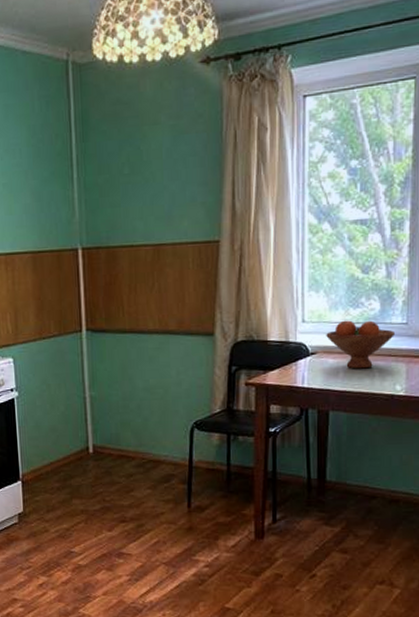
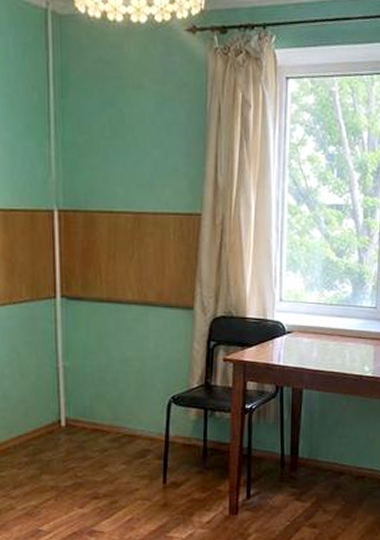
fruit bowl: present [326,320,396,369] -> none [302,301,366,349]

